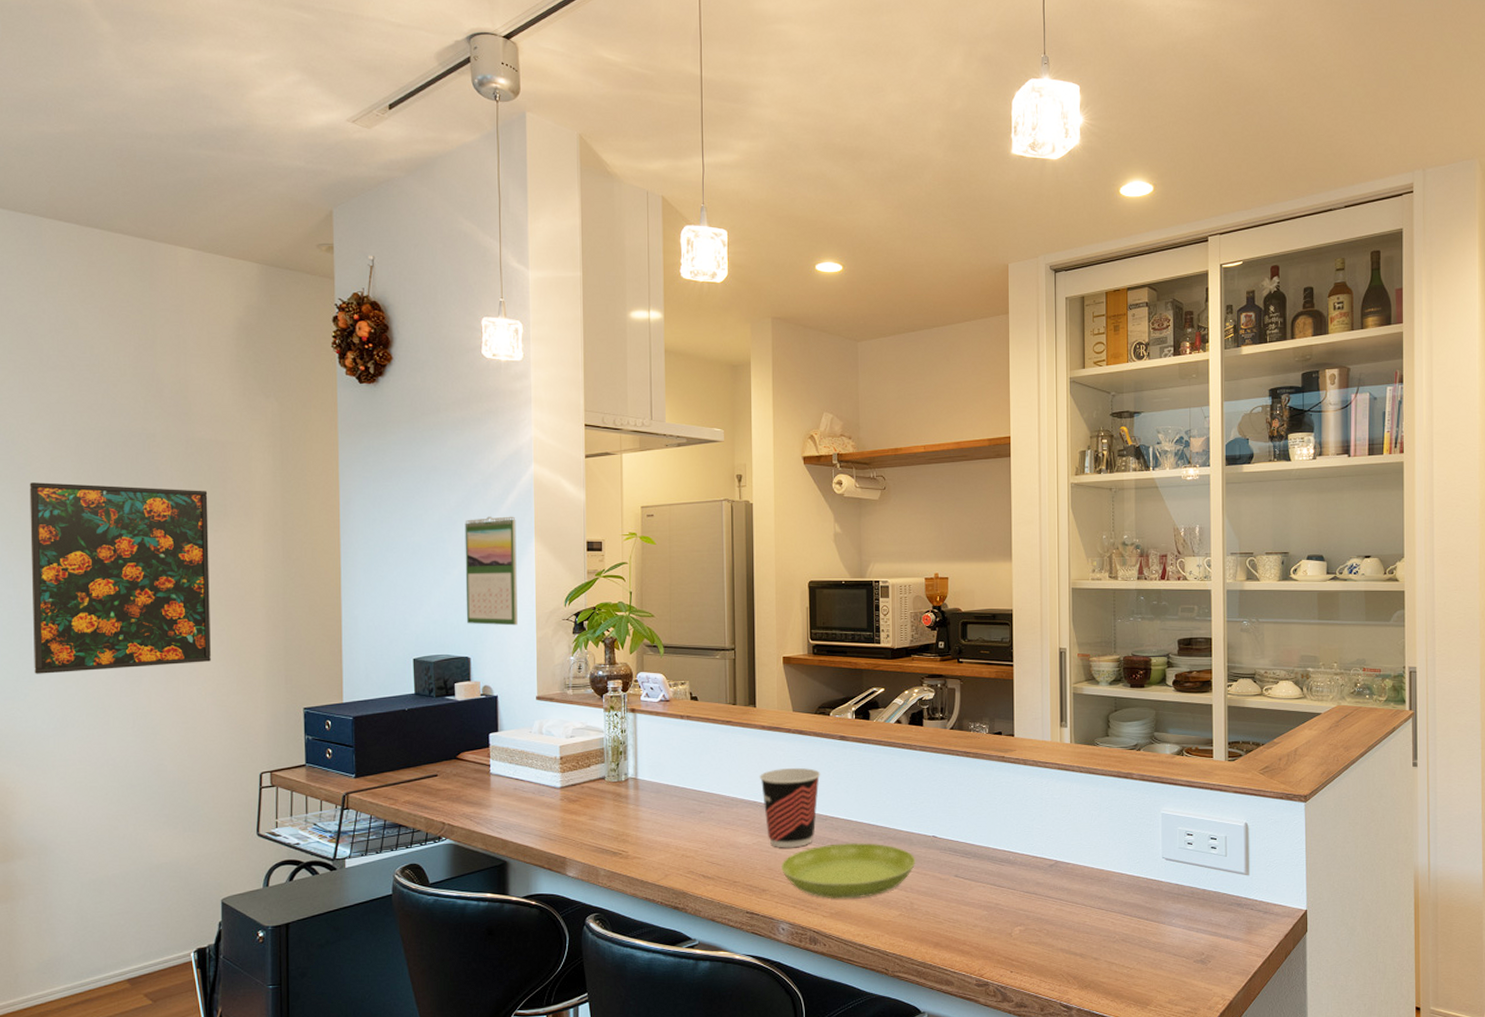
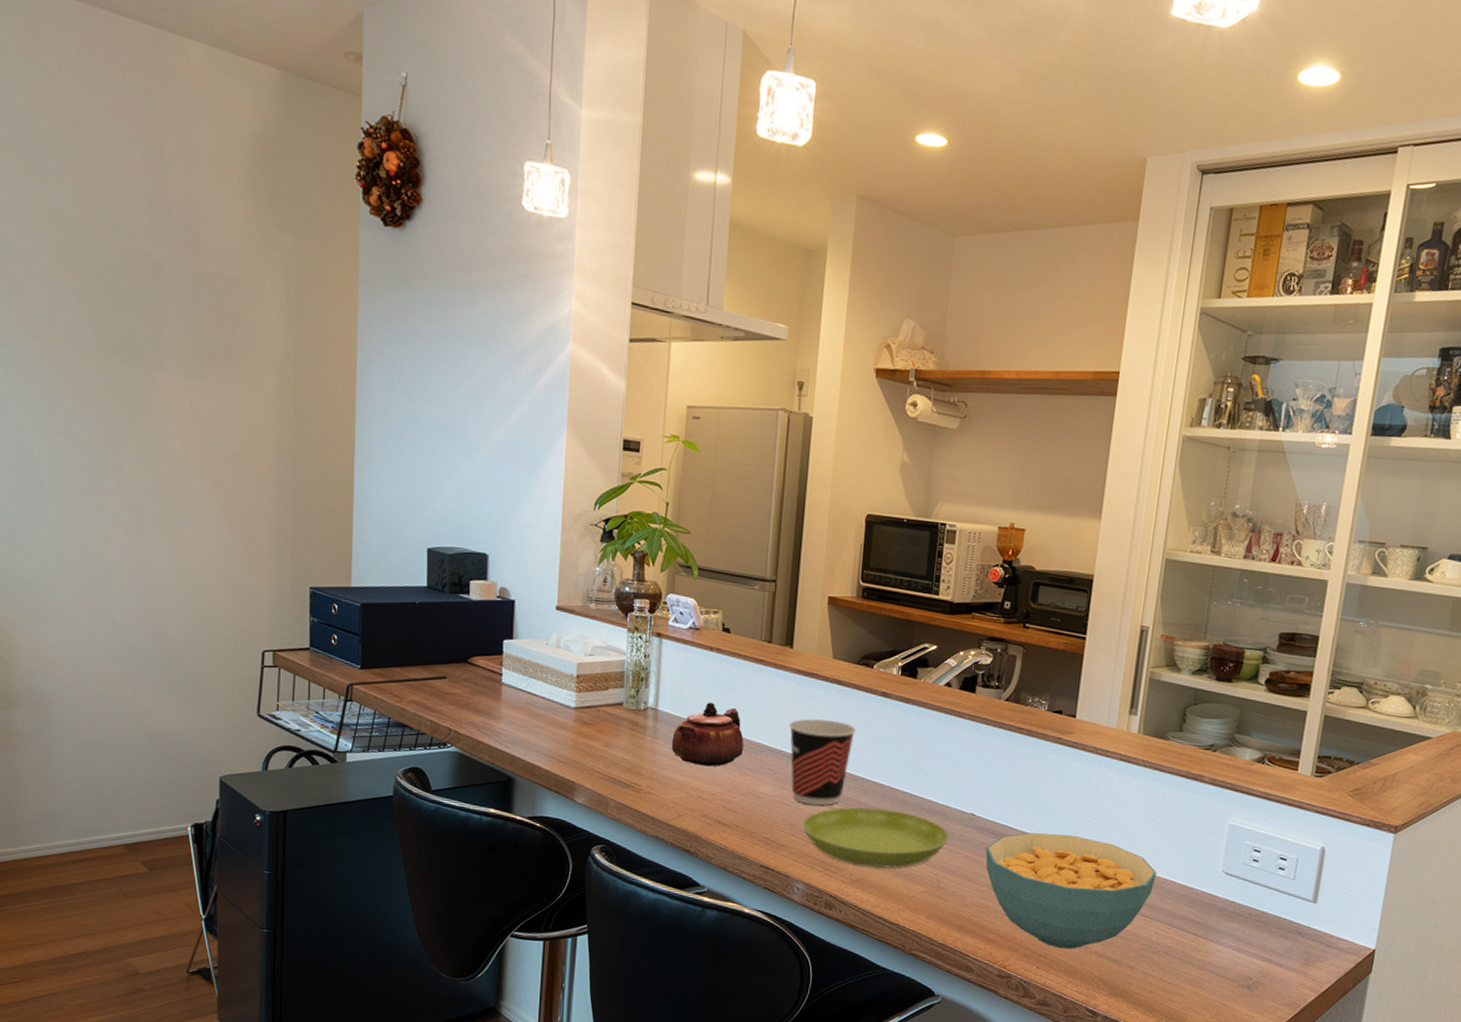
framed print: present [29,482,211,674] -> none [28,302,216,525]
calendar: present [464,516,518,626] -> none [486,398,548,526]
teapot: none [653,766,719,826] -> present [671,702,744,767]
cereal bowl: none [950,843,1105,951] -> present [985,832,1157,949]

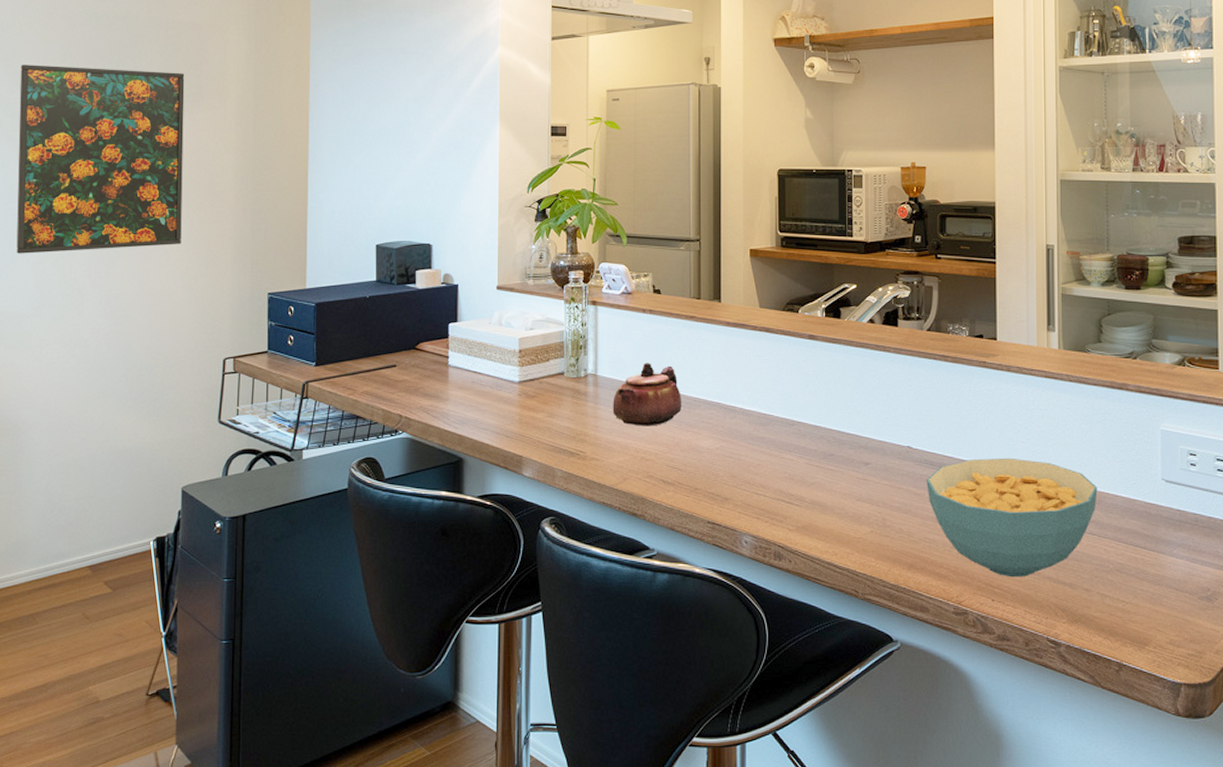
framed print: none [28,302,216,525] -> present [16,65,185,254]
cup: present [789,719,857,806] -> none [724,367,788,454]
saucer: present [803,807,950,868] -> none [745,450,889,512]

